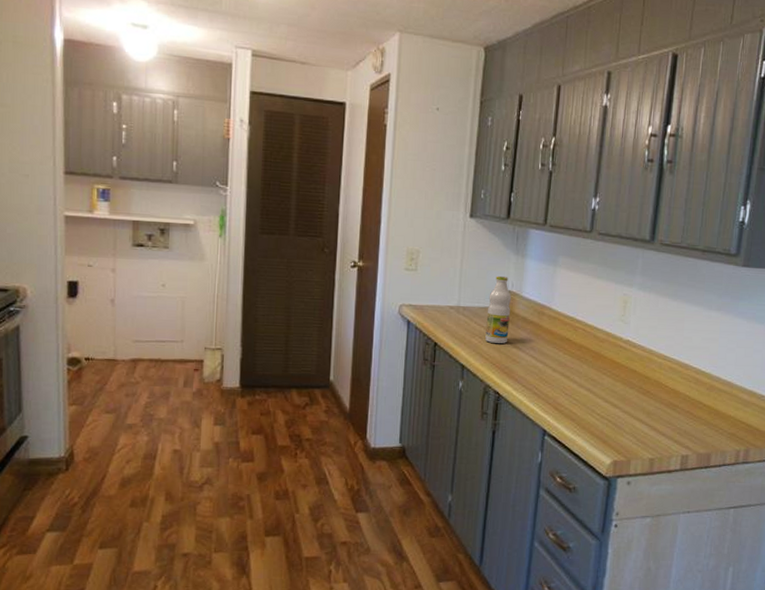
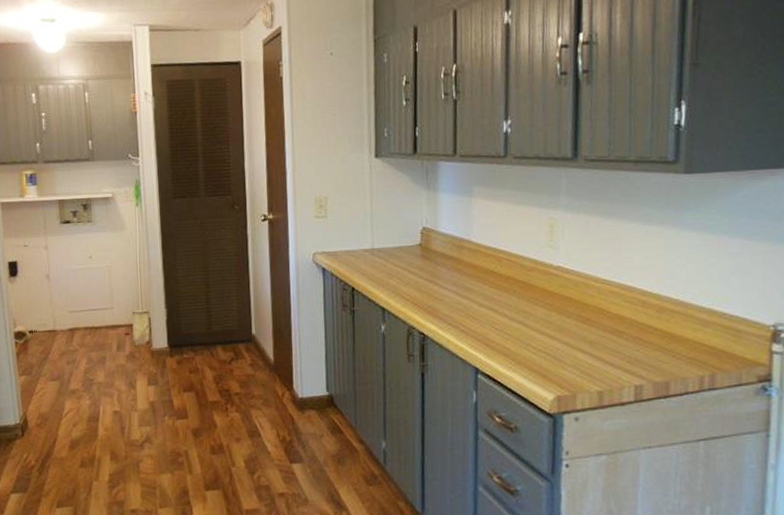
bottle: present [485,275,512,343] -> none [402,213,428,283]

